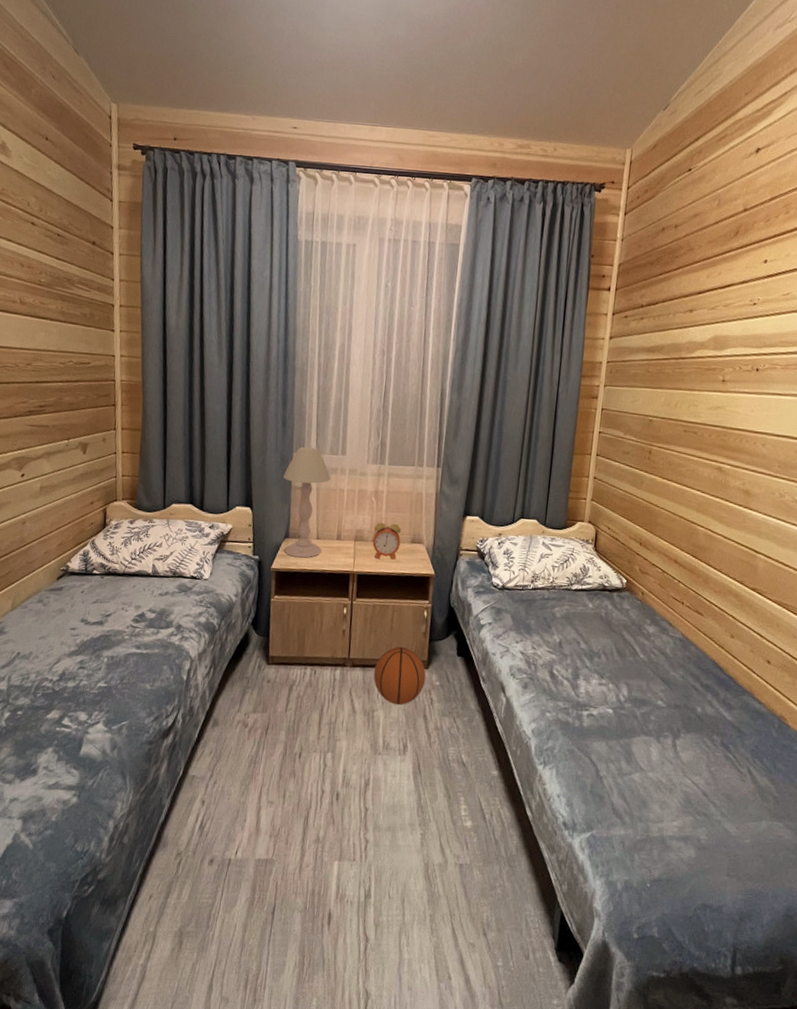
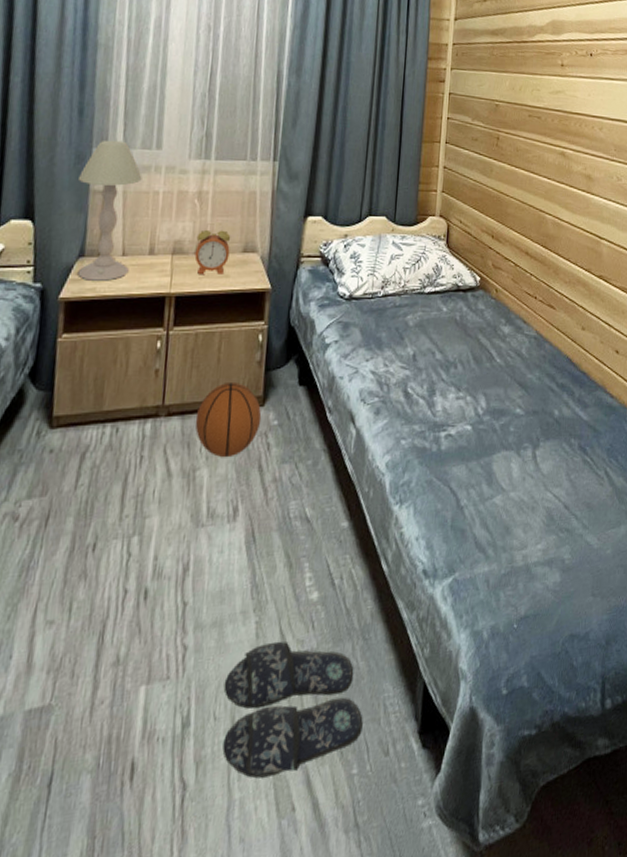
slippers: none [395,851,508,951] -> present [222,640,363,779]

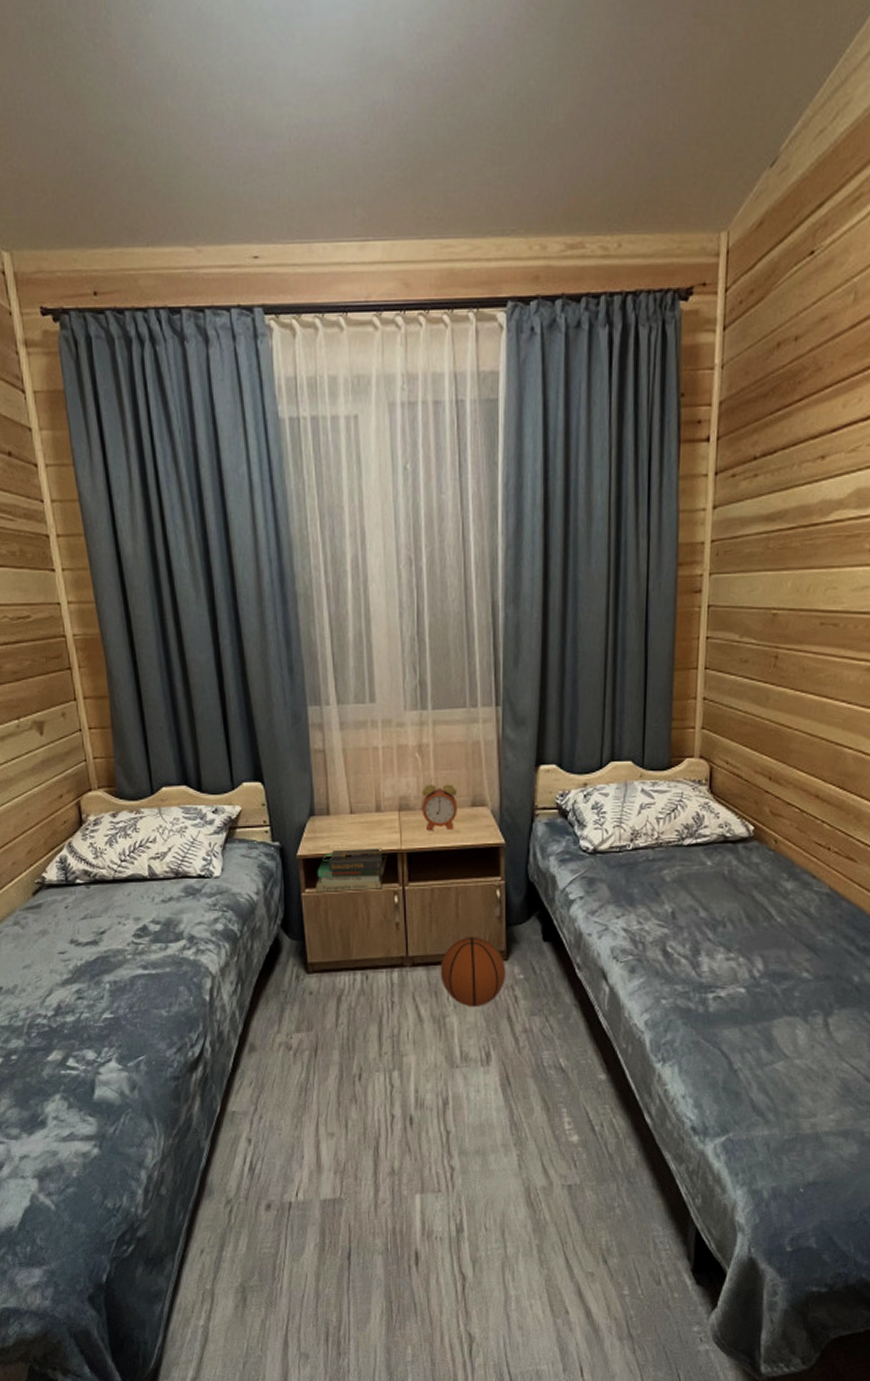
books: none [74,291,154,337] -> present [315,848,387,892]
table lamp: present [77,140,142,281] -> none [297,696,360,839]
slippers: present [222,640,363,779] -> none [492,1173,632,1283]

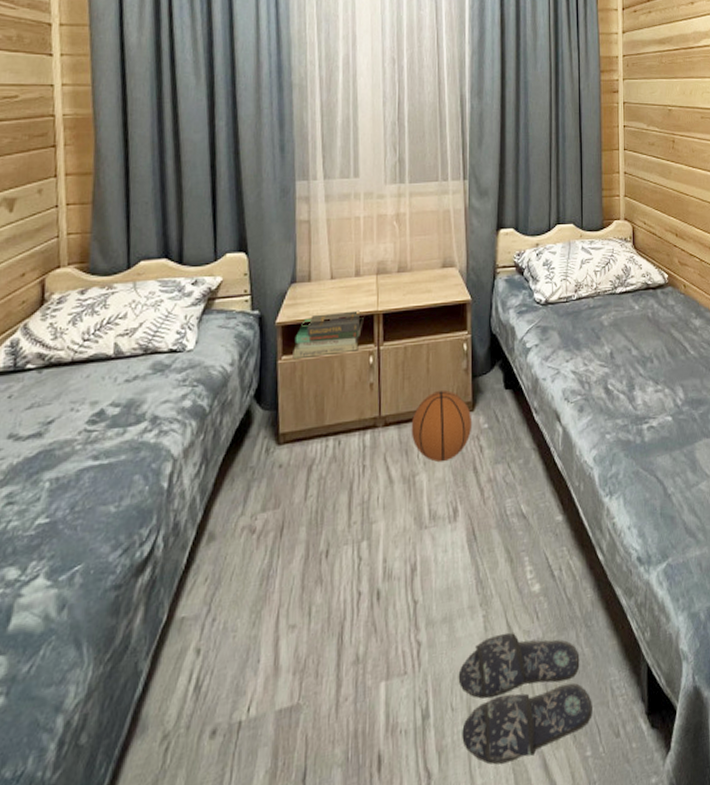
alarm clock: present [421,777,458,830] -> none [398,242,430,291]
slippers: none [492,1173,632,1283] -> present [458,632,592,765]

